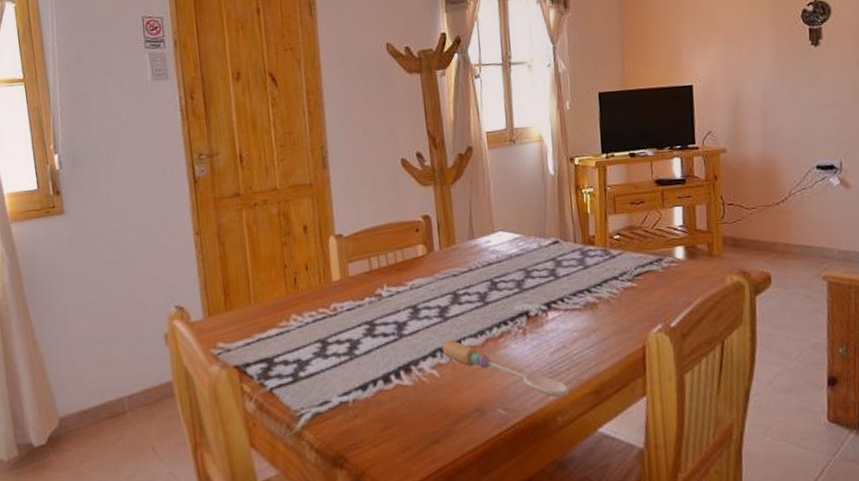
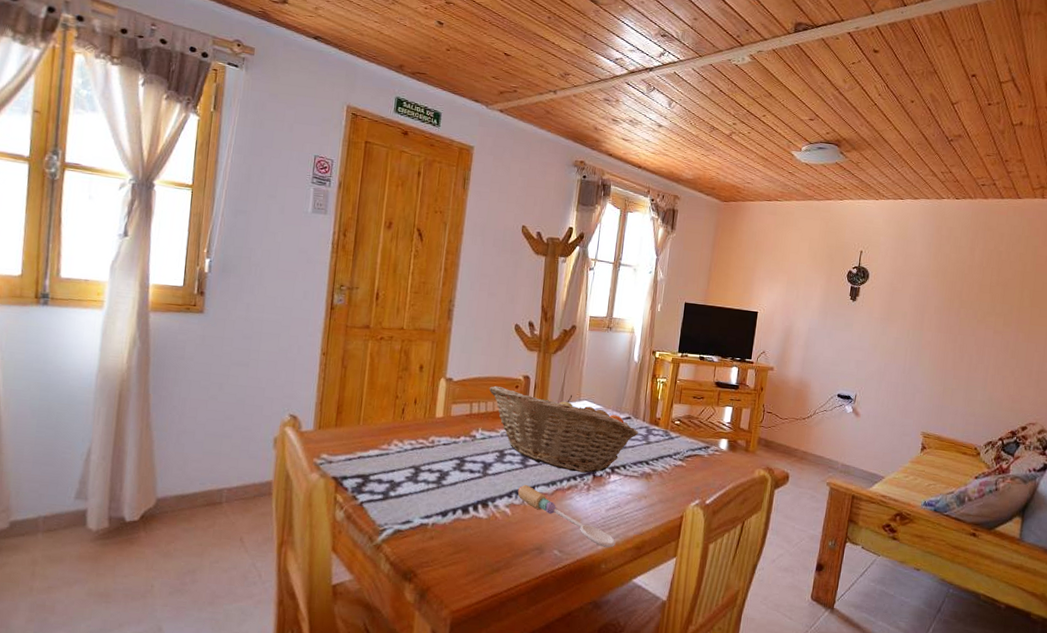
fruit basket: none [386,227,572,316] -> present [489,385,639,473]

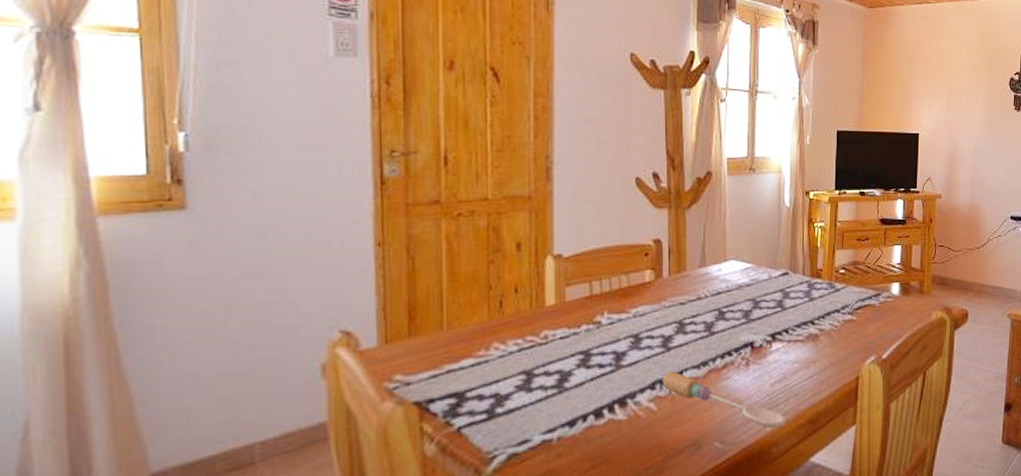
fruit basket: present [489,385,639,473] -> none [612,255,800,347]

